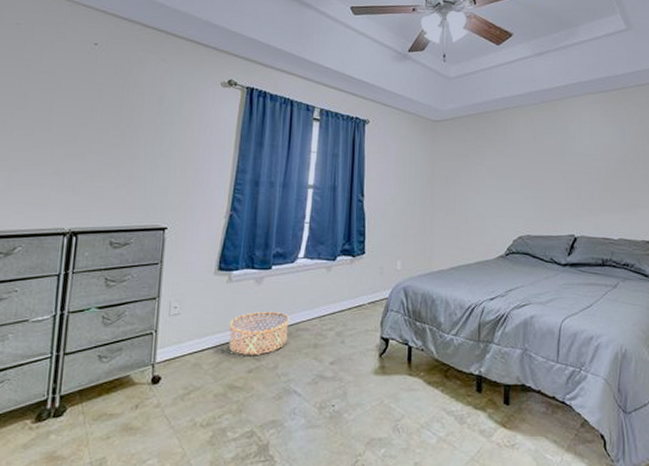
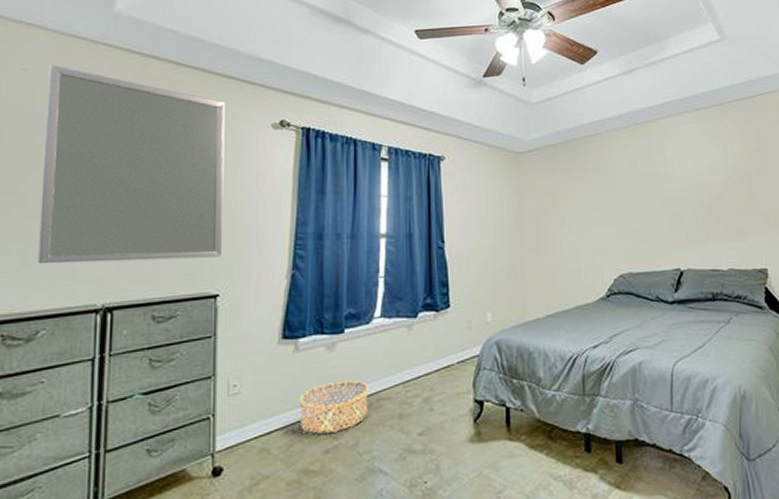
home mirror: none [18,21,183,195] -> present [38,65,225,264]

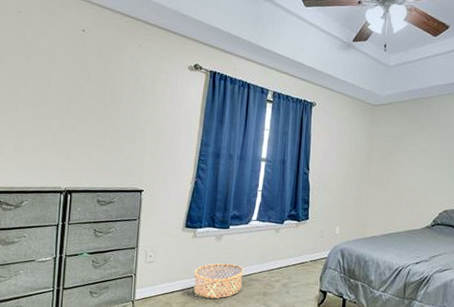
home mirror: present [38,65,225,264] -> none [24,9,156,163]

